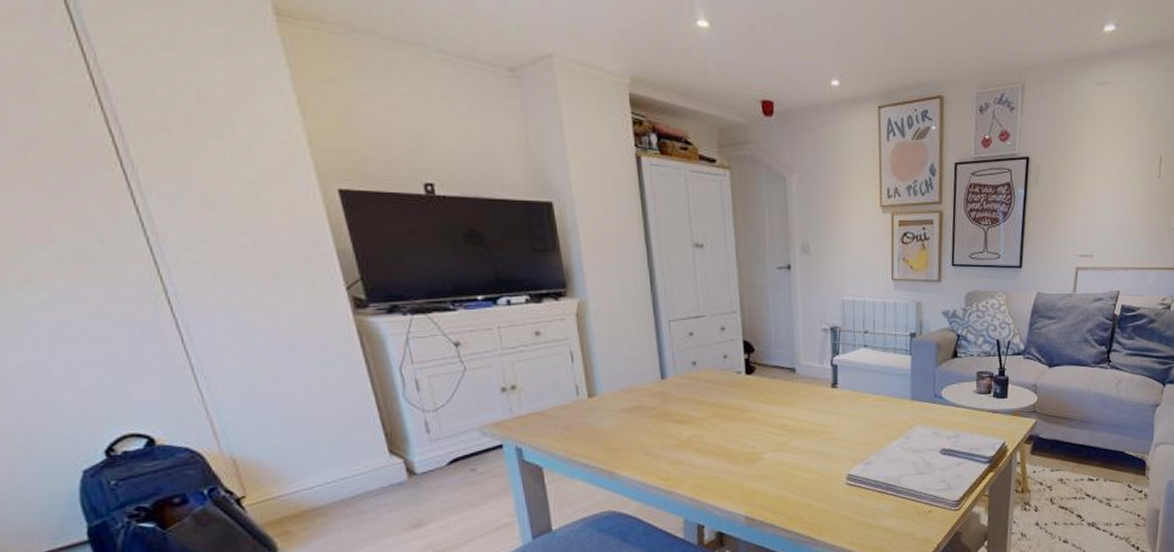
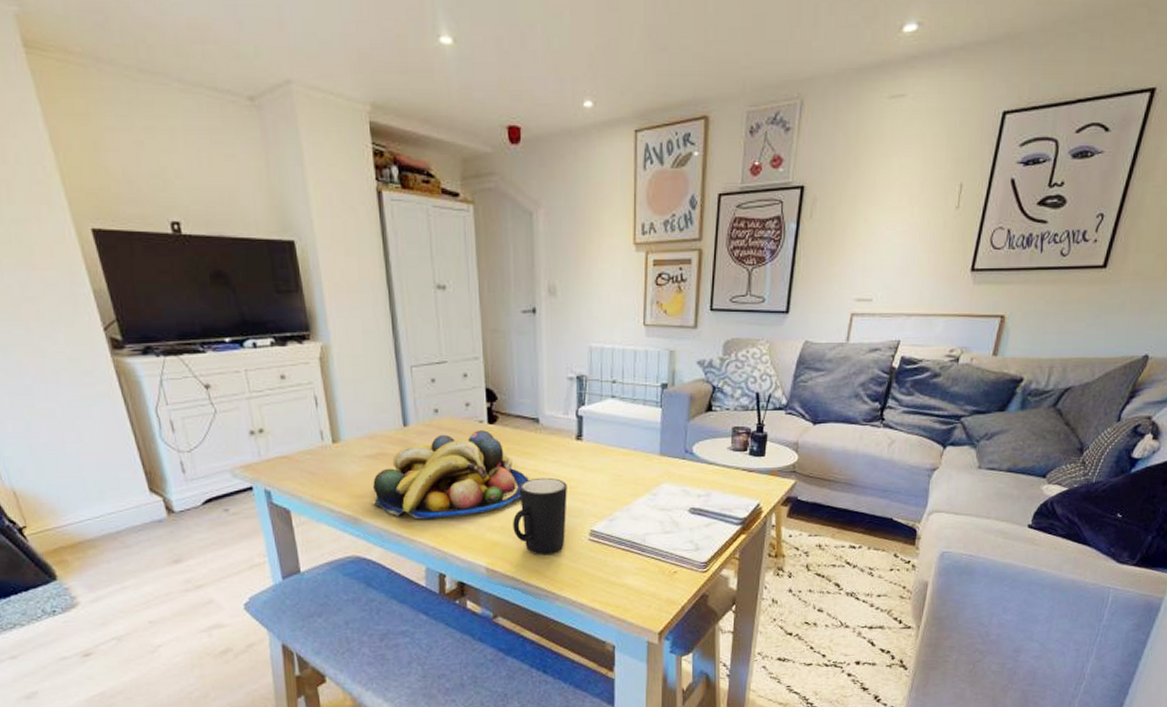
fruit bowl: none [630,381,786,471] -> present [373,430,529,520]
mug: none [771,424,825,501] -> present [513,477,567,554]

